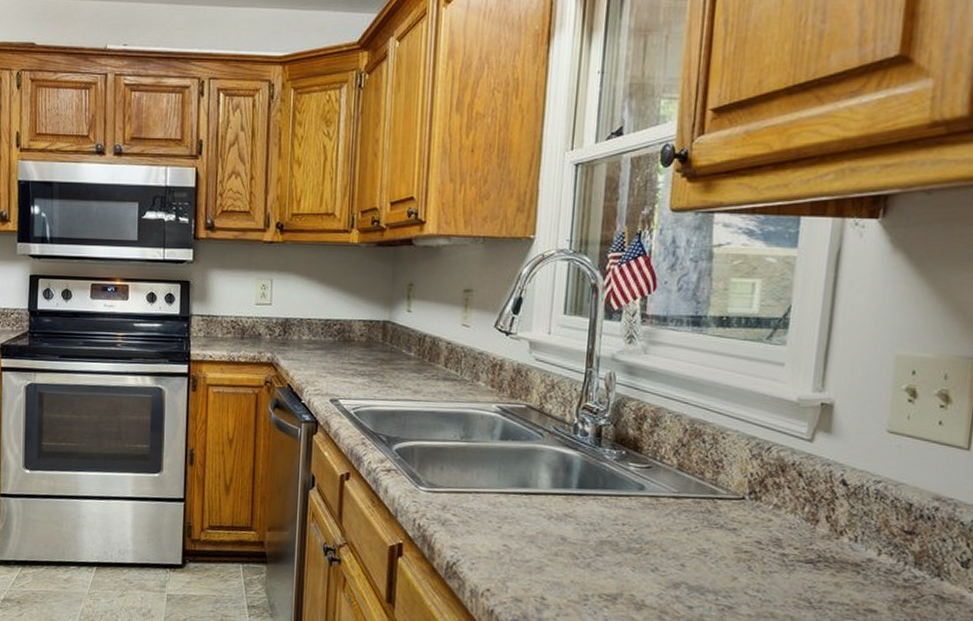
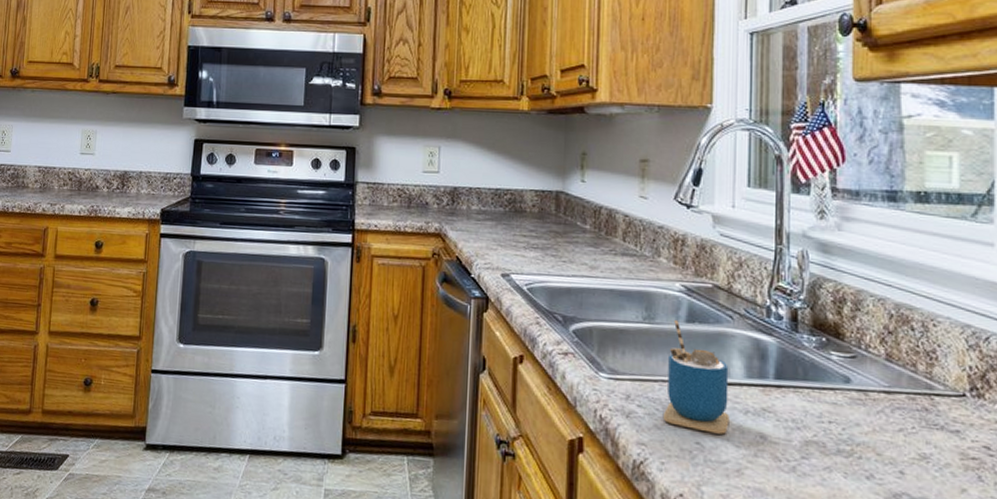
cup: none [475,437,537,537] -> present [662,319,730,435]

